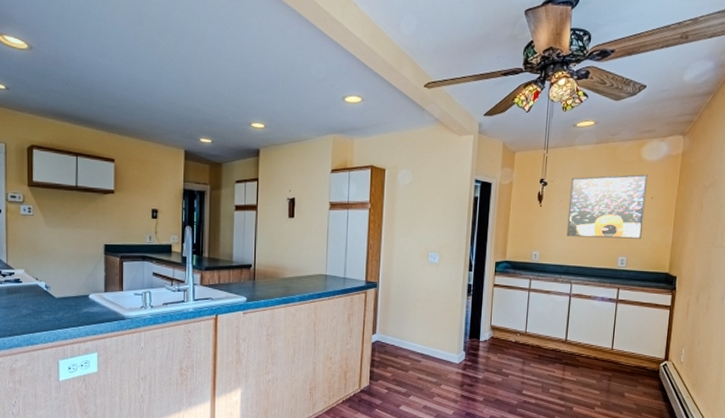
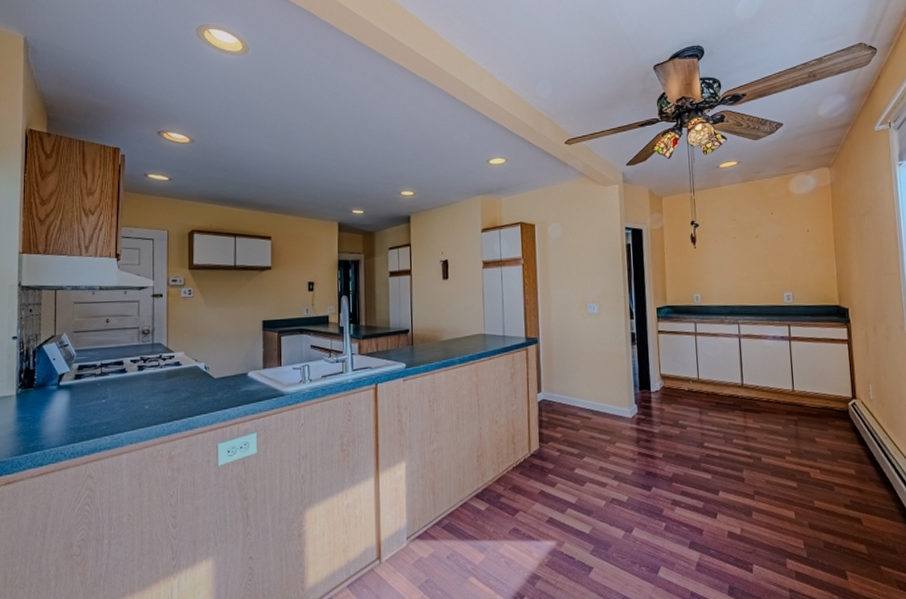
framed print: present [566,174,648,239] -> none [722,208,804,276]

